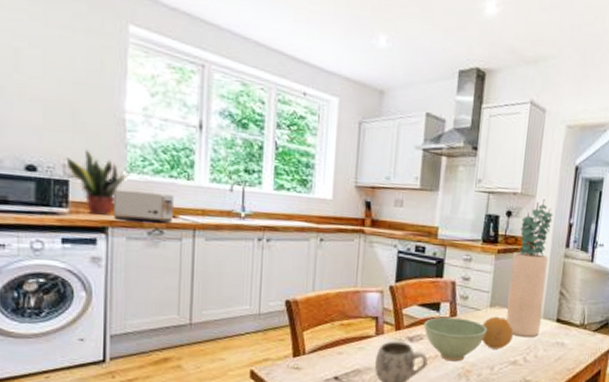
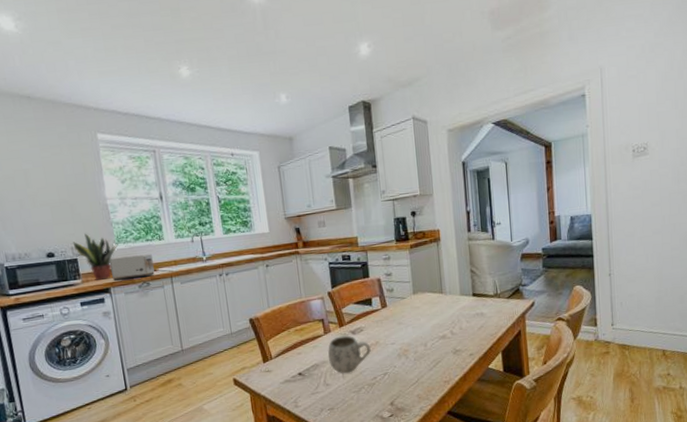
bowl: present [424,317,487,362] -> none [361,307,415,345]
fruit: present [482,316,513,349] -> none [409,300,438,329]
vase: present [505,199,553,338] -> none [423,195,460,314]

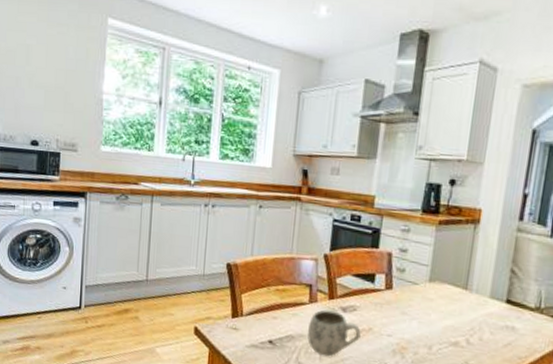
potted plant: present [72,233,118,280] -> none [59,126,105,182]
toaster: present [109,254,155,282] -> none [90,160,137,190]

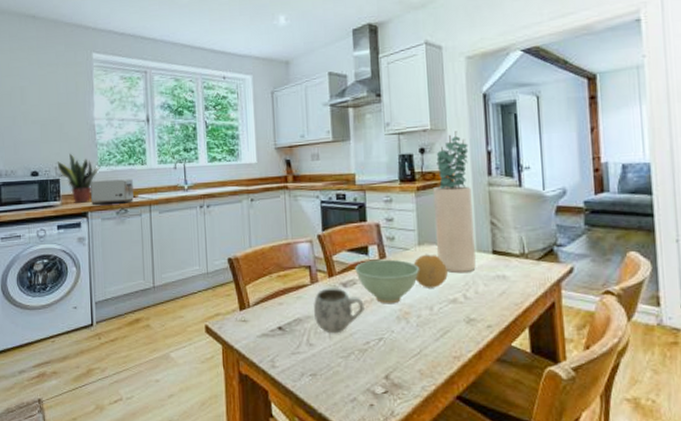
potted plant: none [59,126,105,182] -> present [57,153,101,203]
toaster: none [90,160,137,190] -> present [90,179,134,206]
bowl: none [358,288,425,337] -> present [355,259,419,304]
fruit: none [419,291,455,328] -> present [413,254,448,288]
vase: none [446,166,505,318] -> present [432,131,476,274]

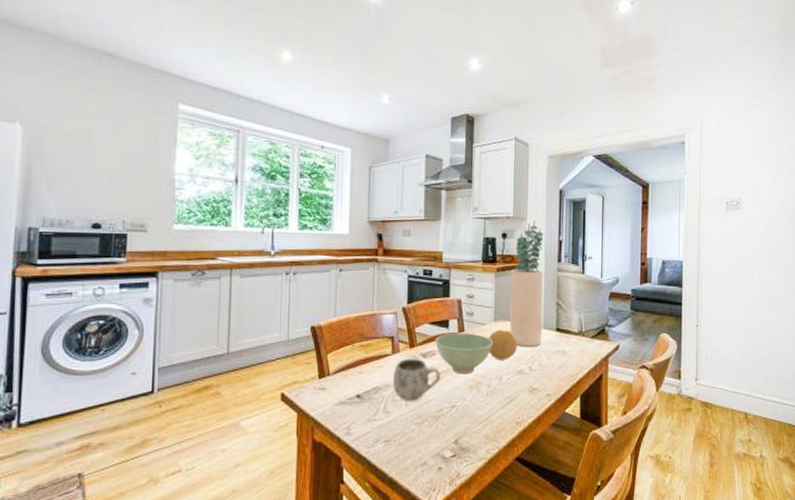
potted plant: present [57,153,101,203] -> none [125,207,178,261]
toaster: present [90,179,134,206] -> none [162,239,214,266]

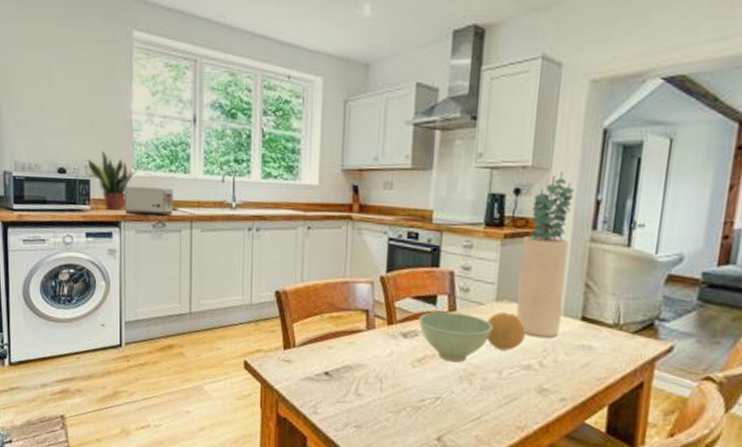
potted plant: none [125,207,178,261] -> present [87,151,137,210]
toaster: none [162,239,214,266] -> present [124,186,173,216]
mug: present [393,358,441,402] -> none [366,336,424,387]

